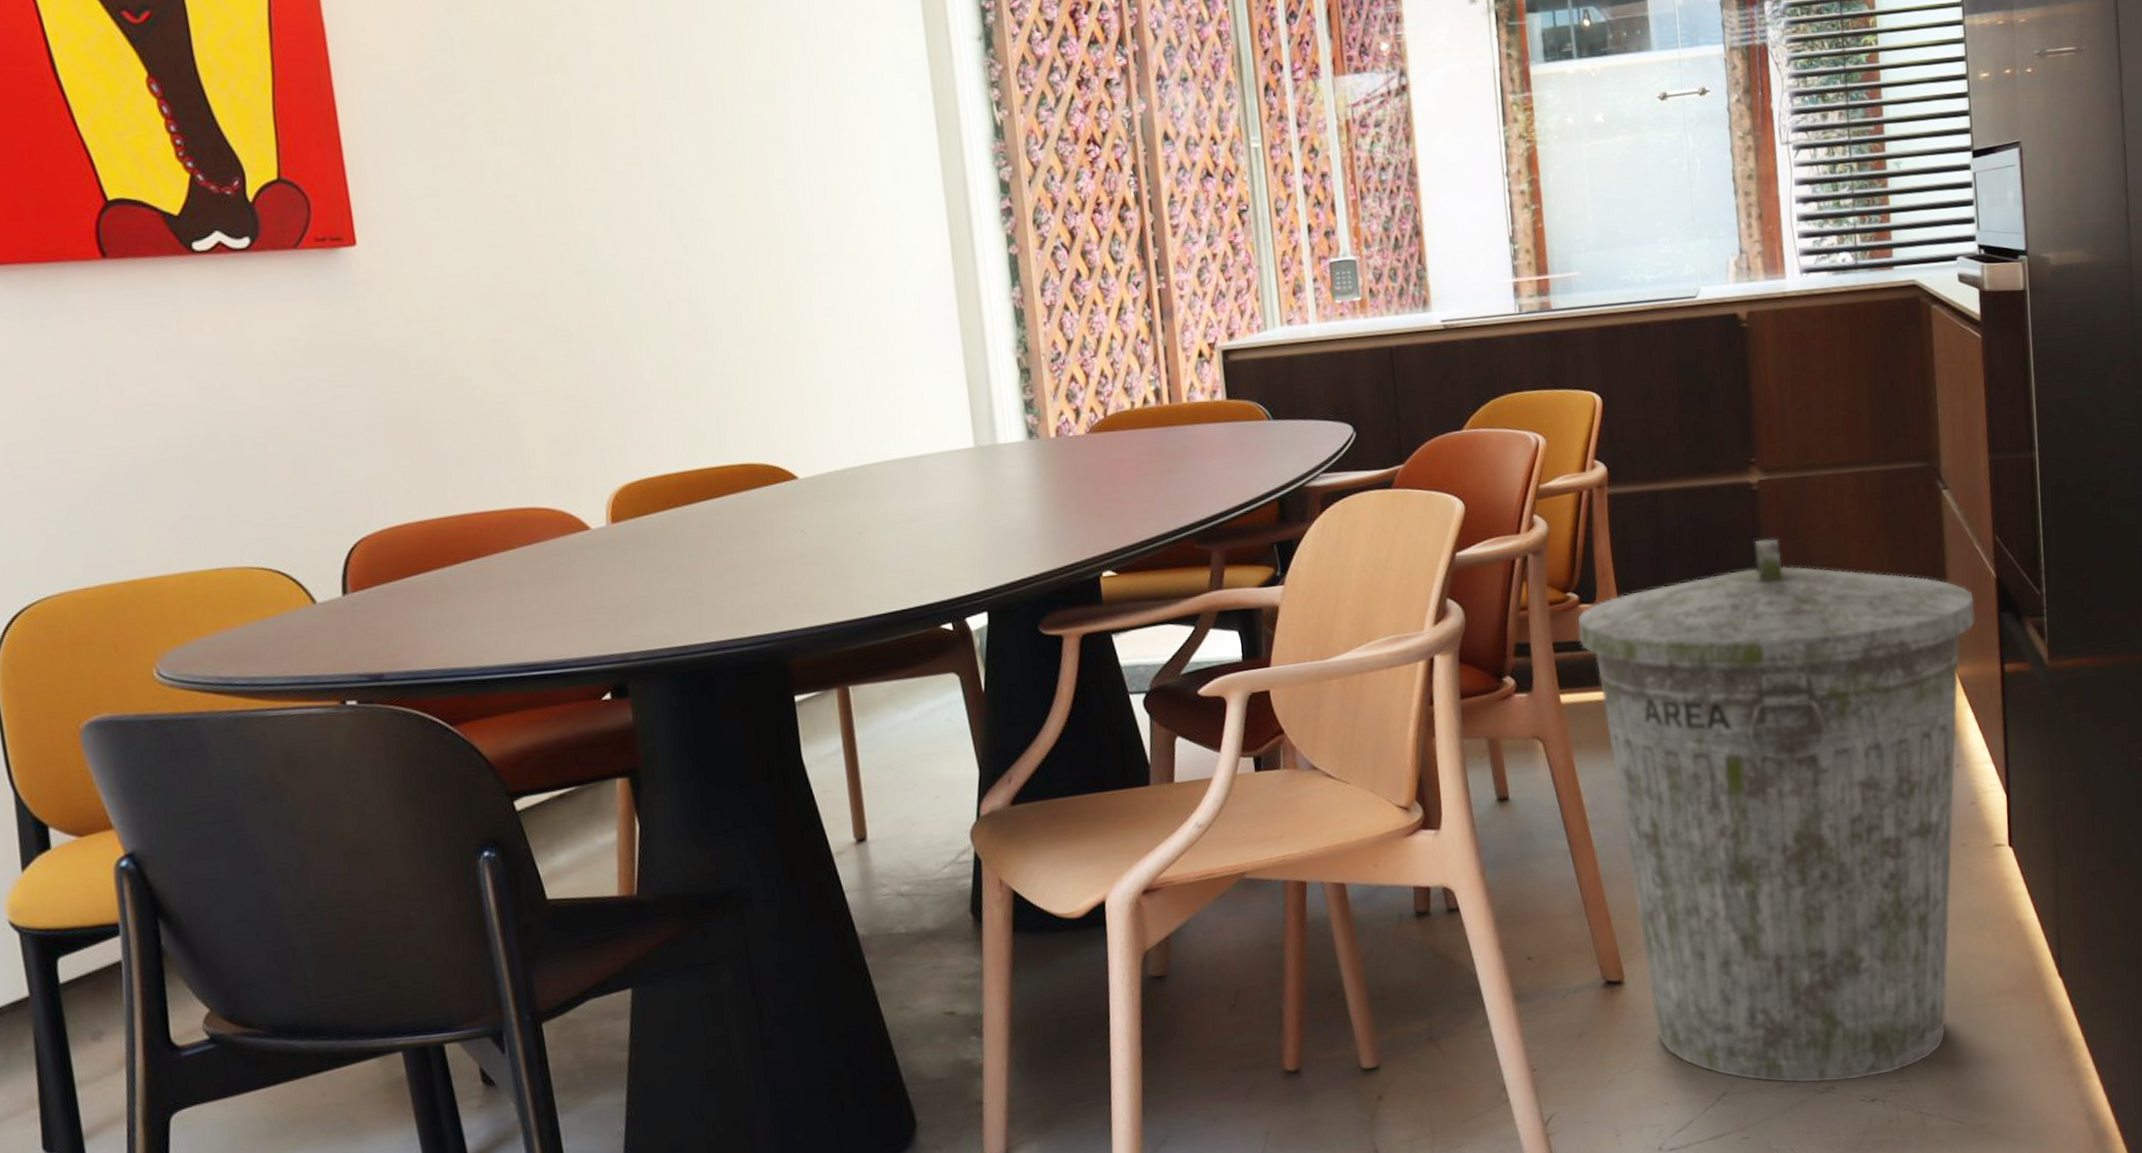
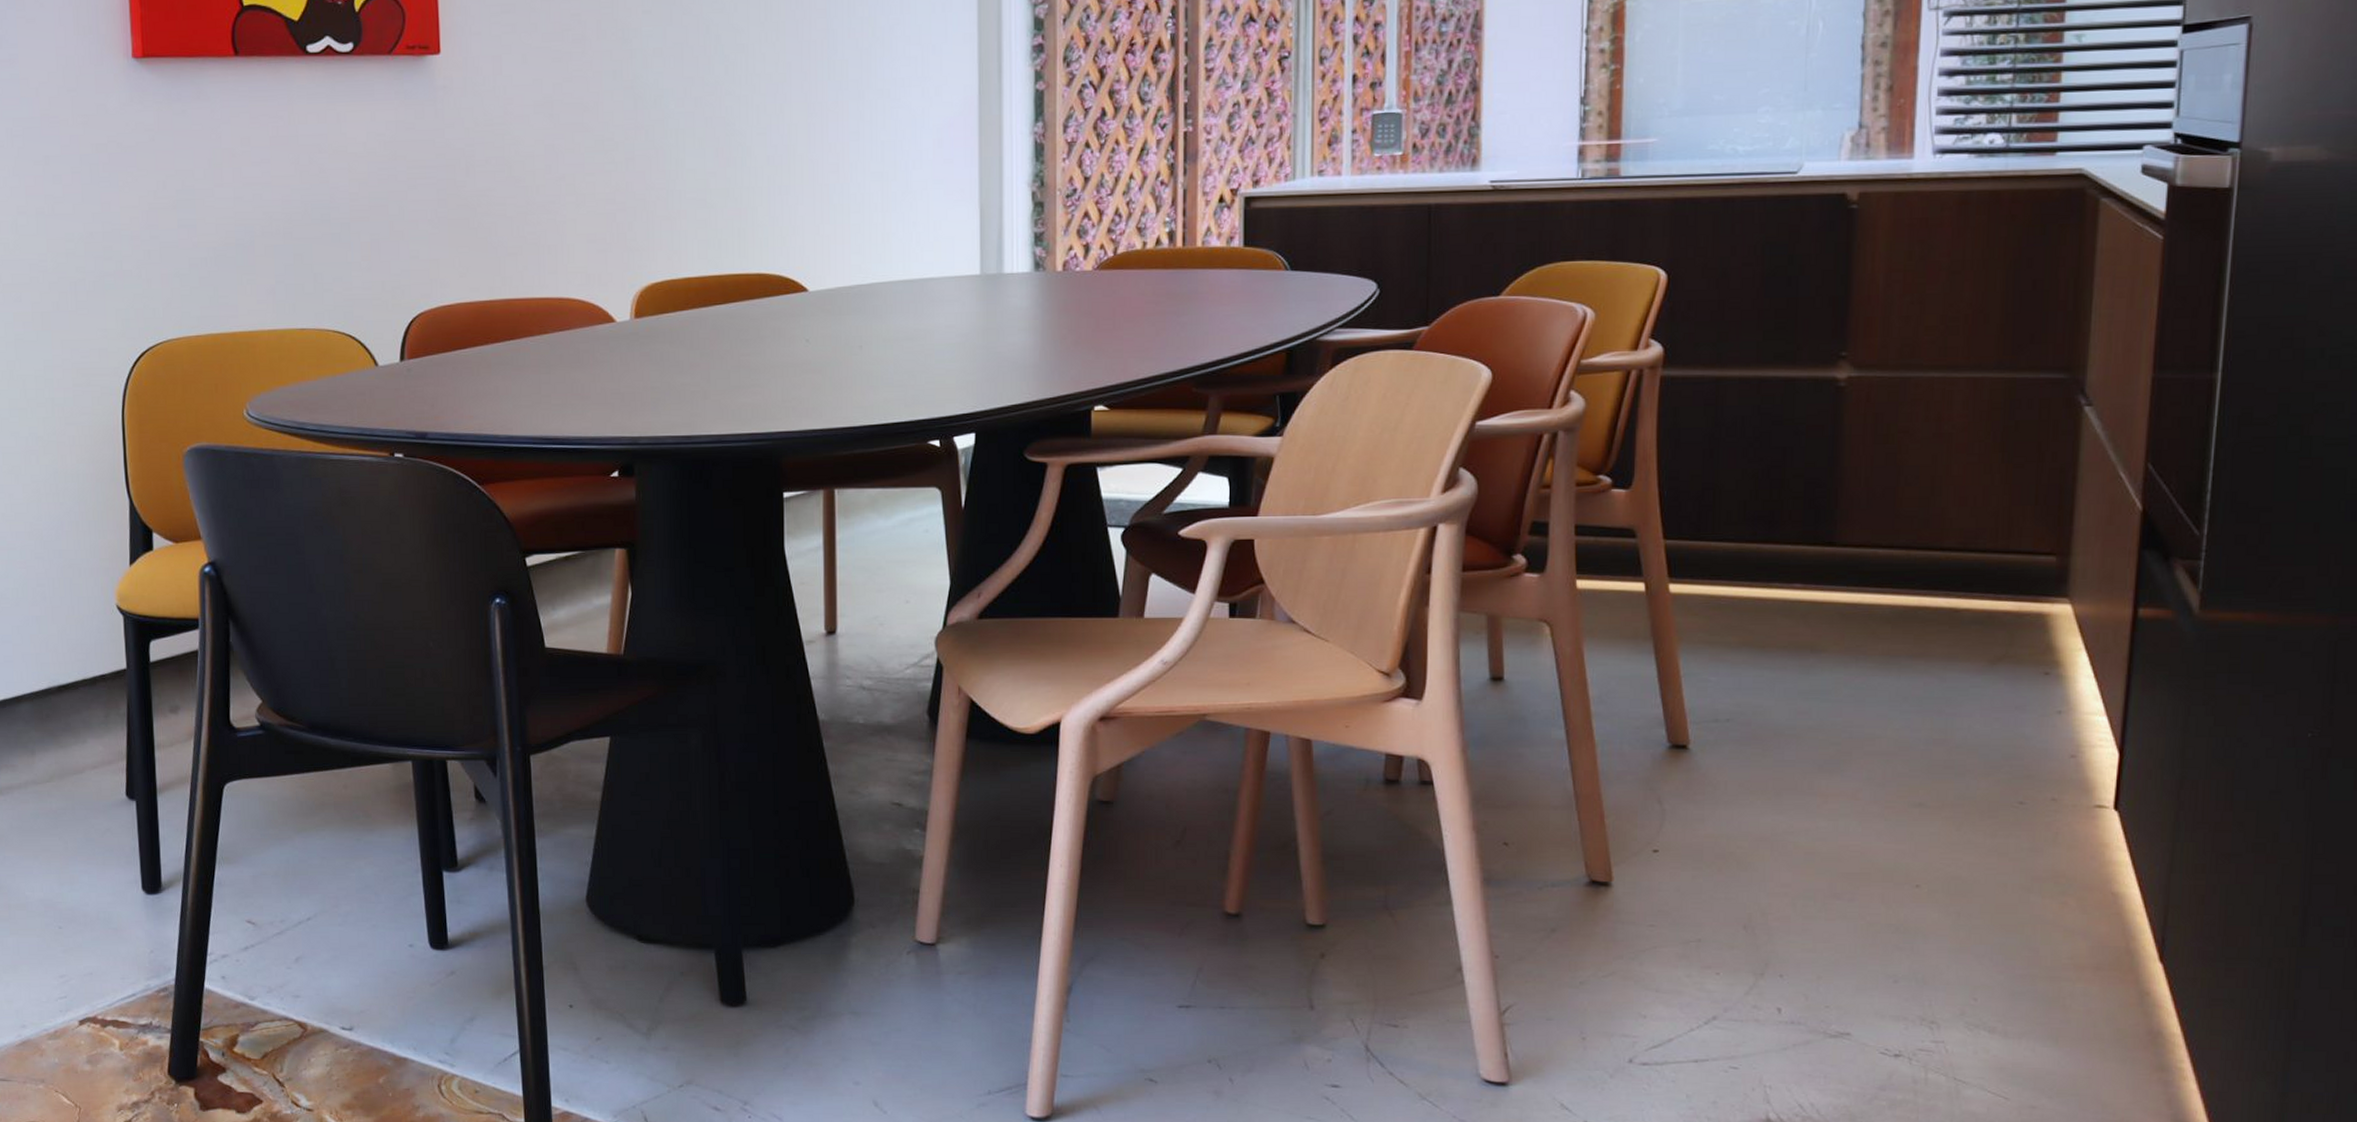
trash can: present [1578,539,1975,1084] -> none [1607,440,2109,1031]

